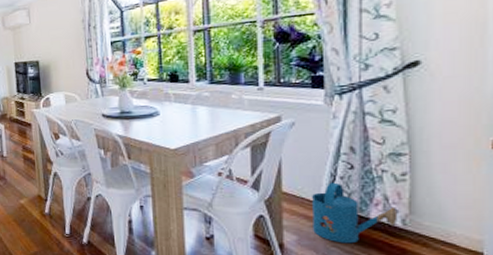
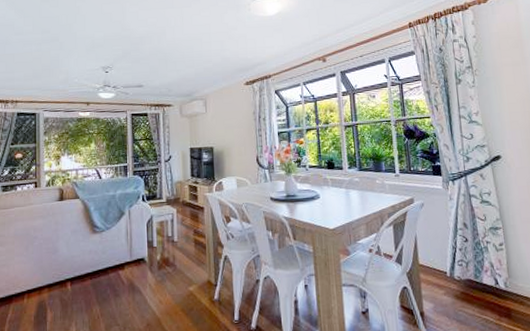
watering can: present [312,182,398,244] -> none [441,254,502,308]

